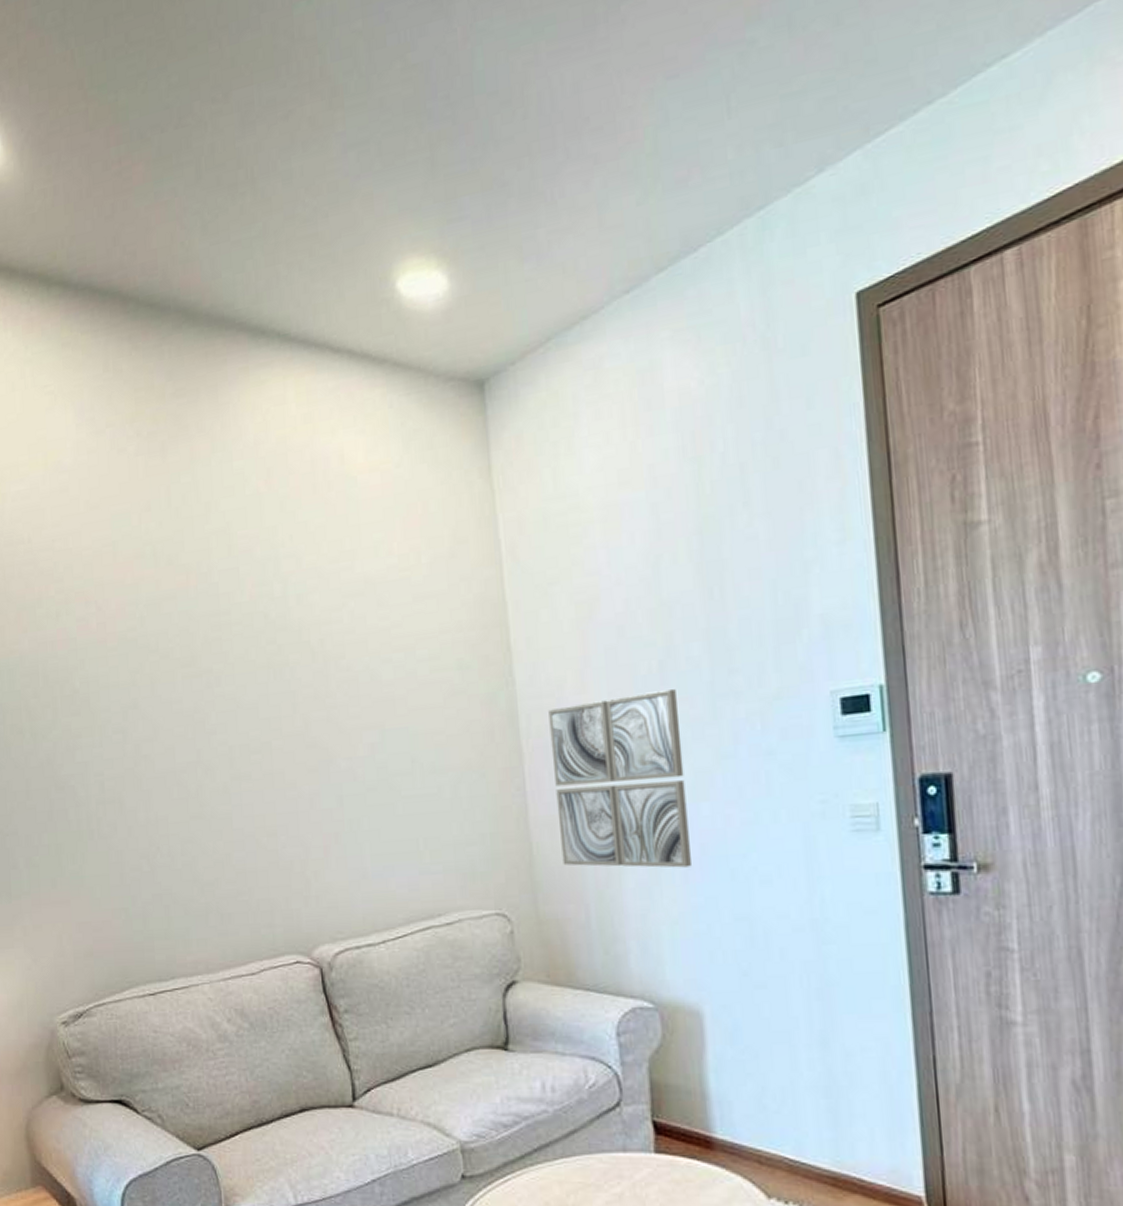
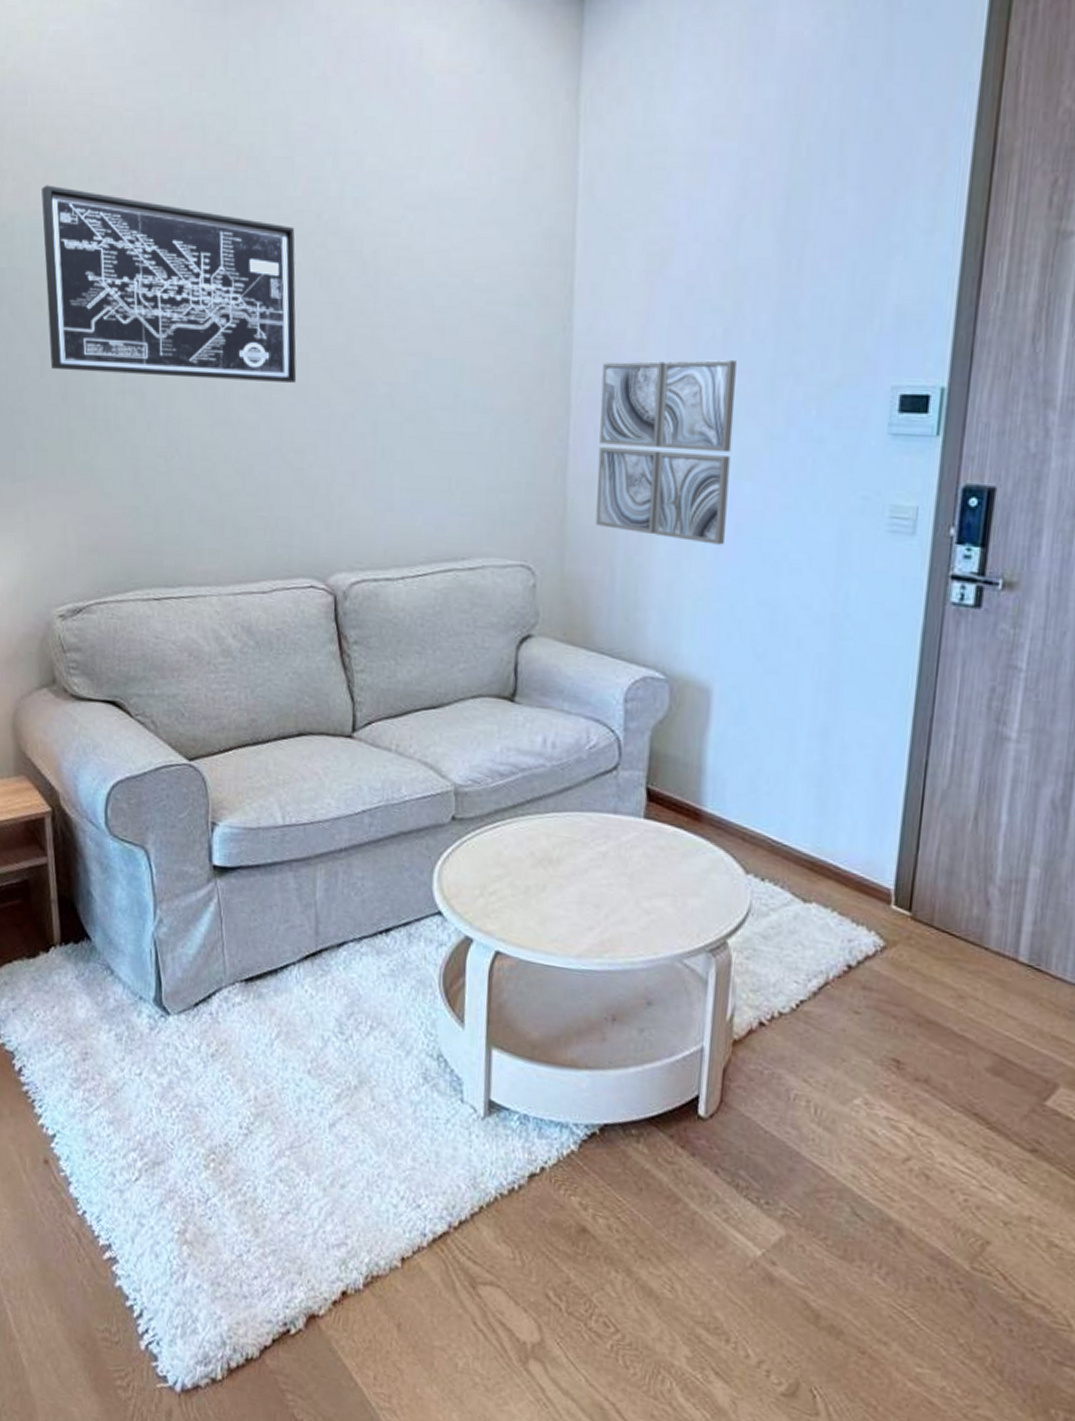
wall art: none [15,625,262,790] -> present [41,185,297,383]

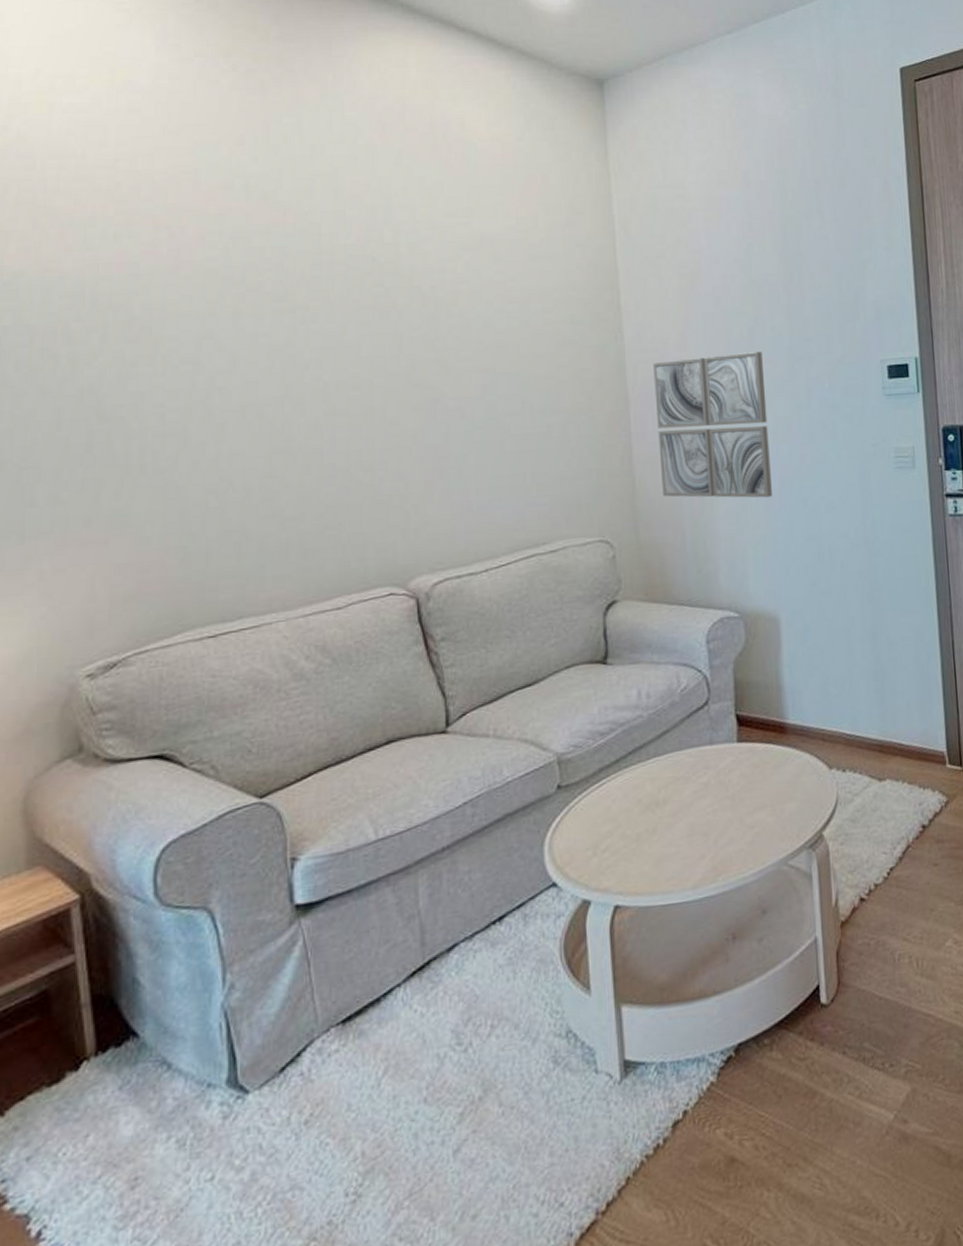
wall art: present [41,185,297,383] -> none [55,243,361,421]

